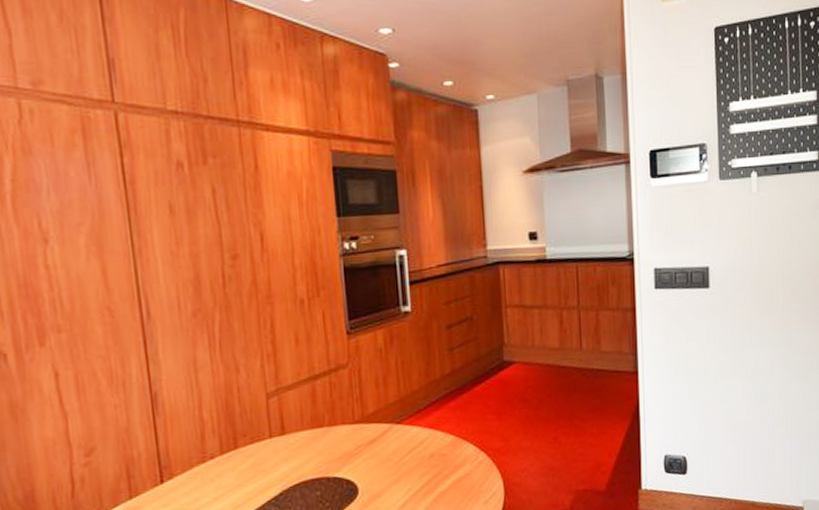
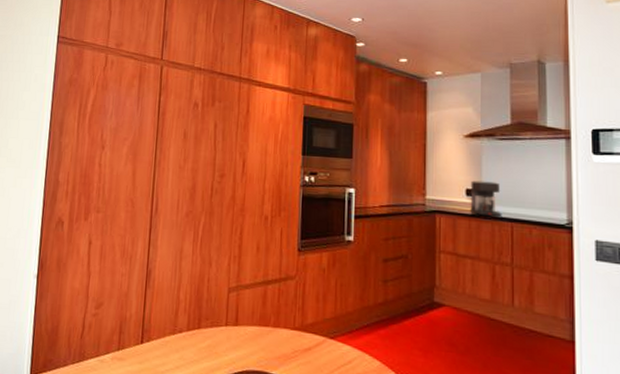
coffee maker: none [533,220,567,261] -> present [470,180,502,217]

